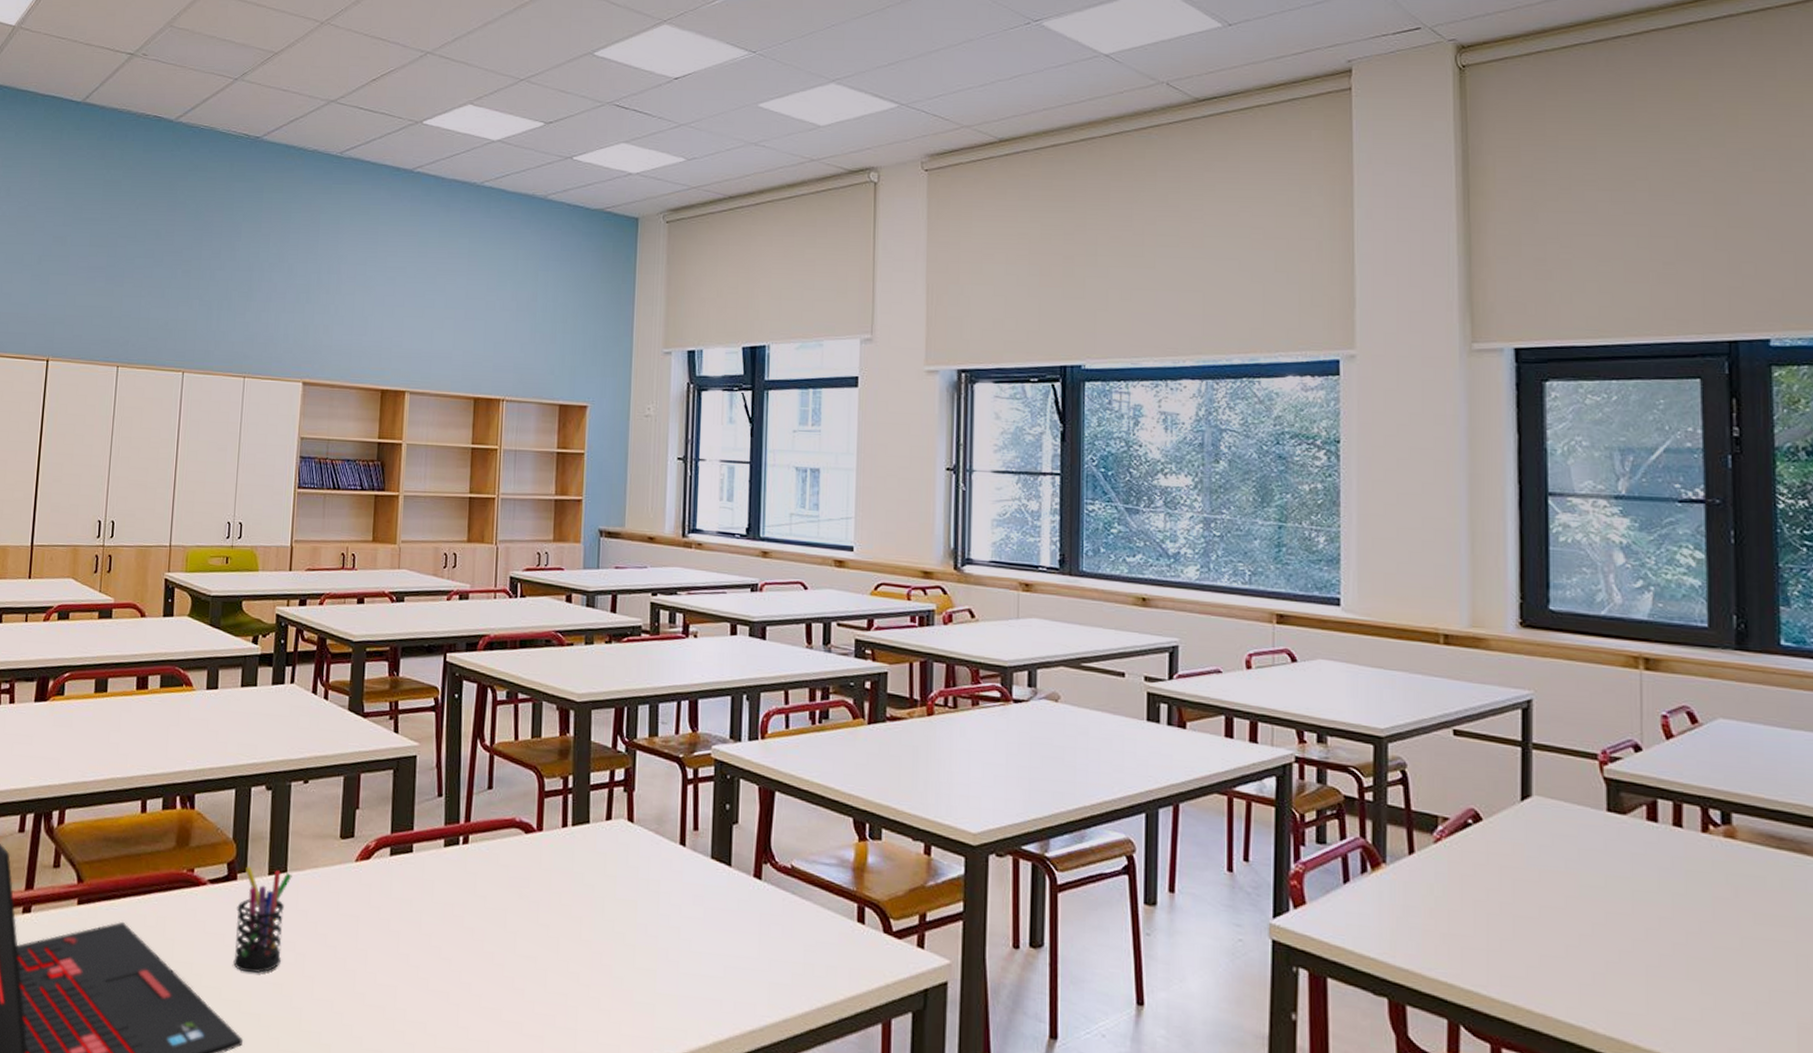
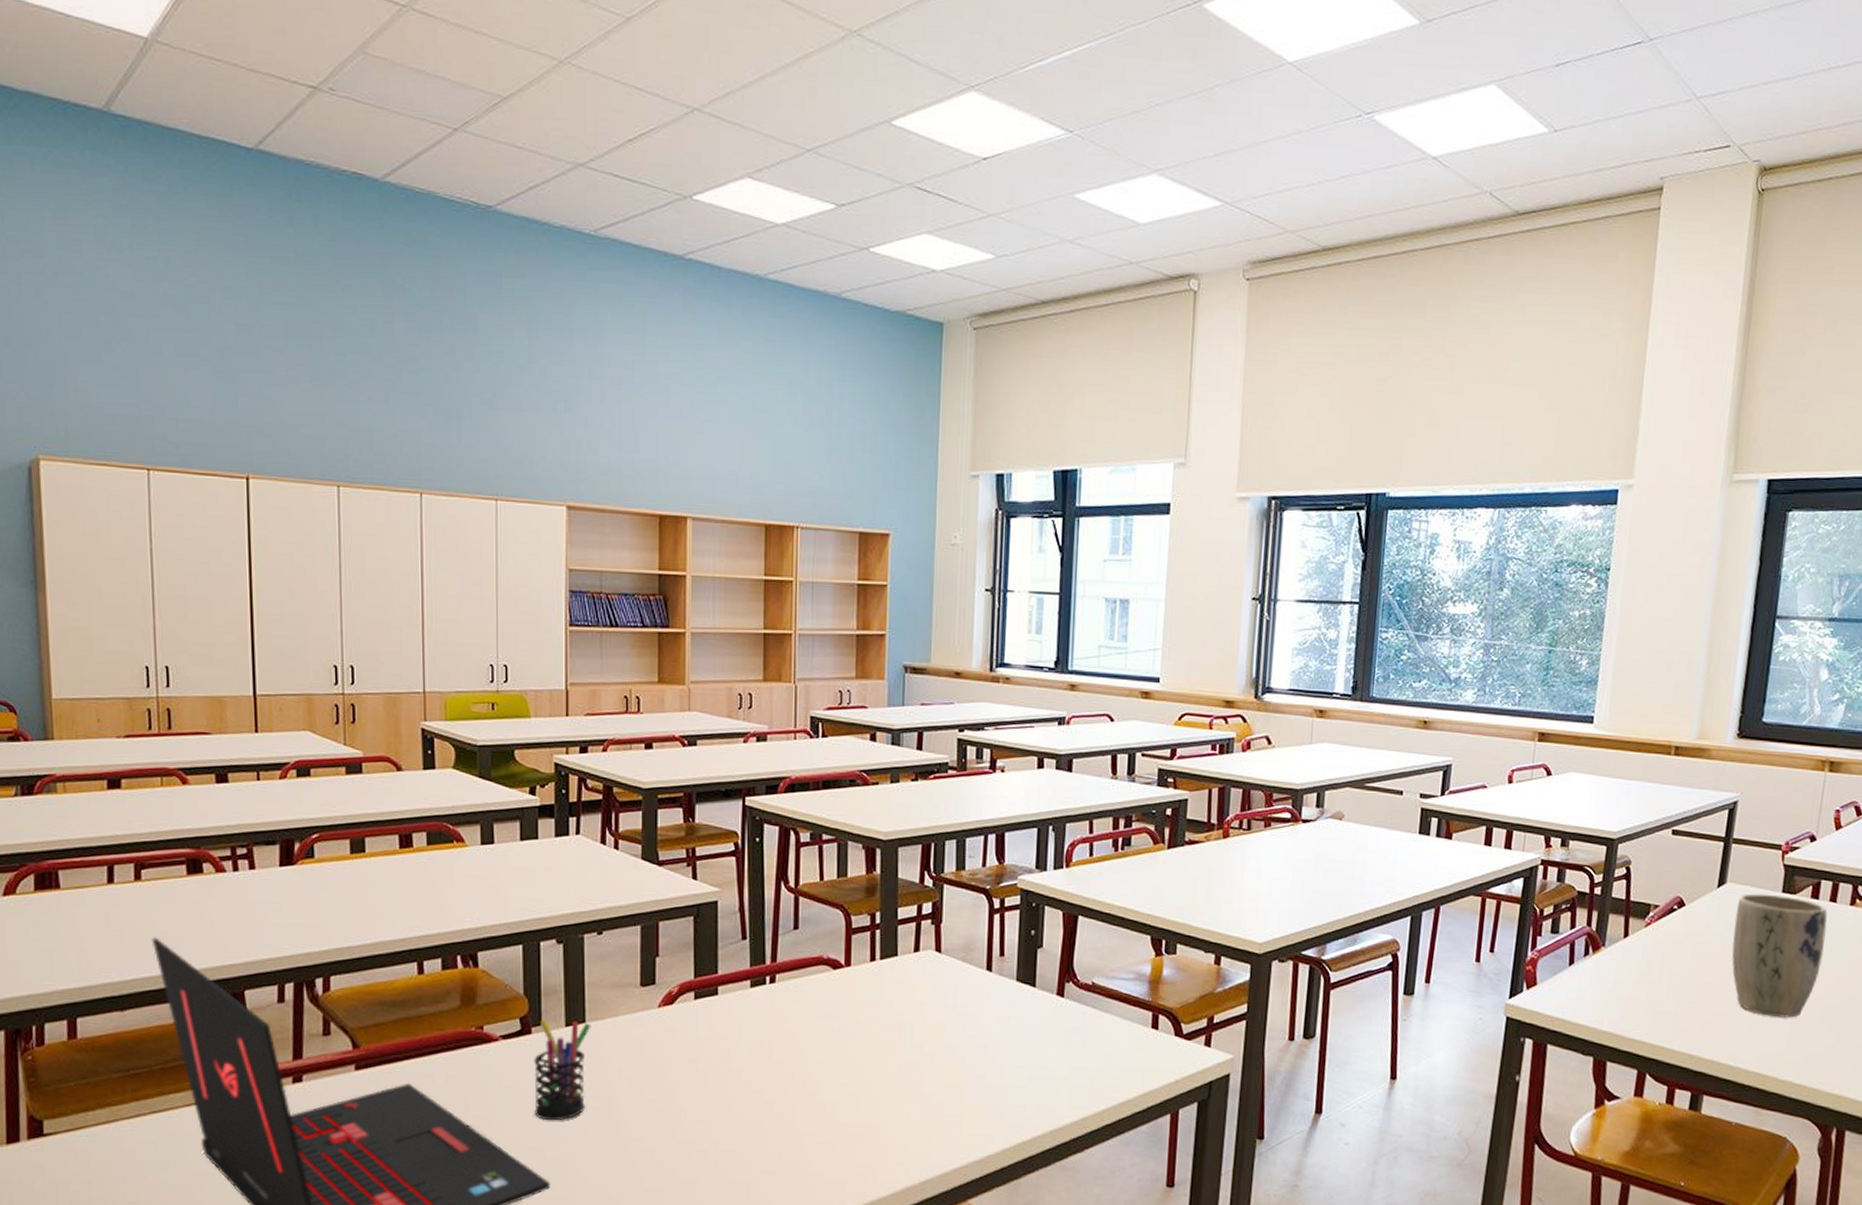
plant pot: none [1549,810,1676,969] -> present [1732,893,1827,1018]

